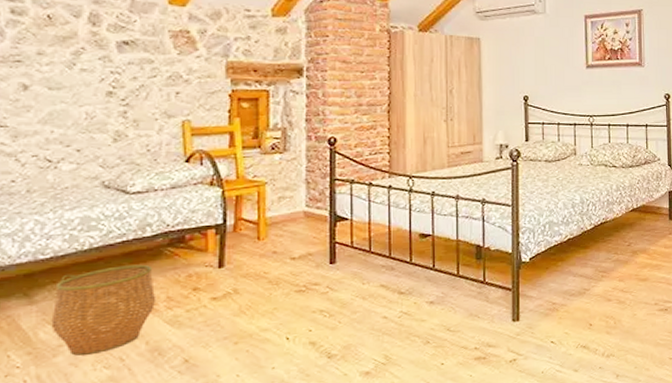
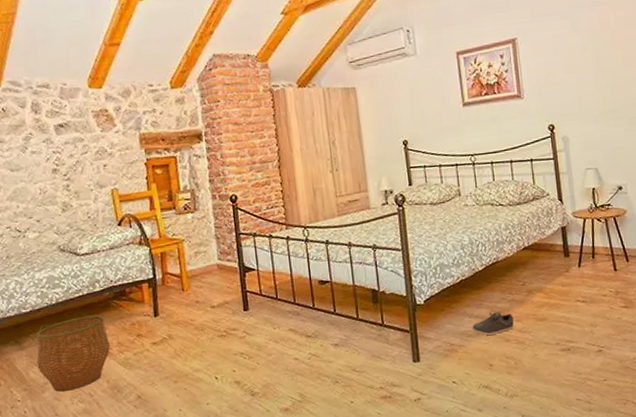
shoe: none [576,271,616,295] -> present [472,312,514,336]

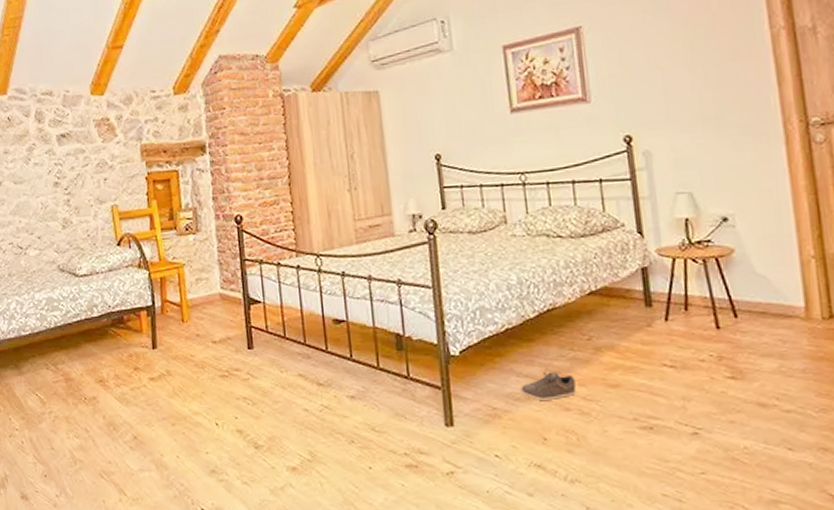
basket: present [36,315,111,392] -> none [34,343,107,424]

